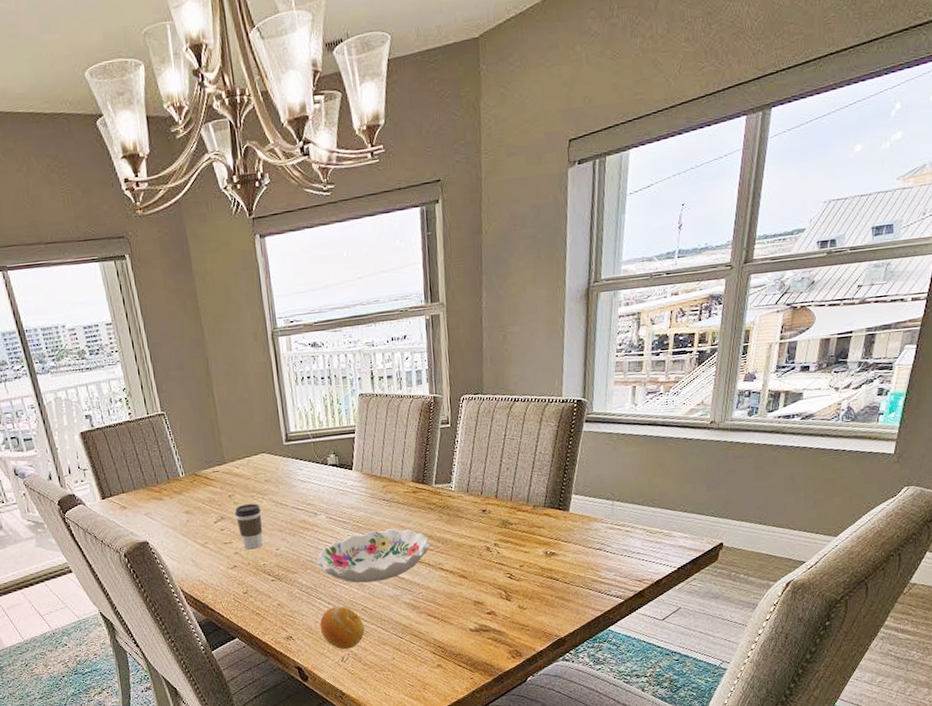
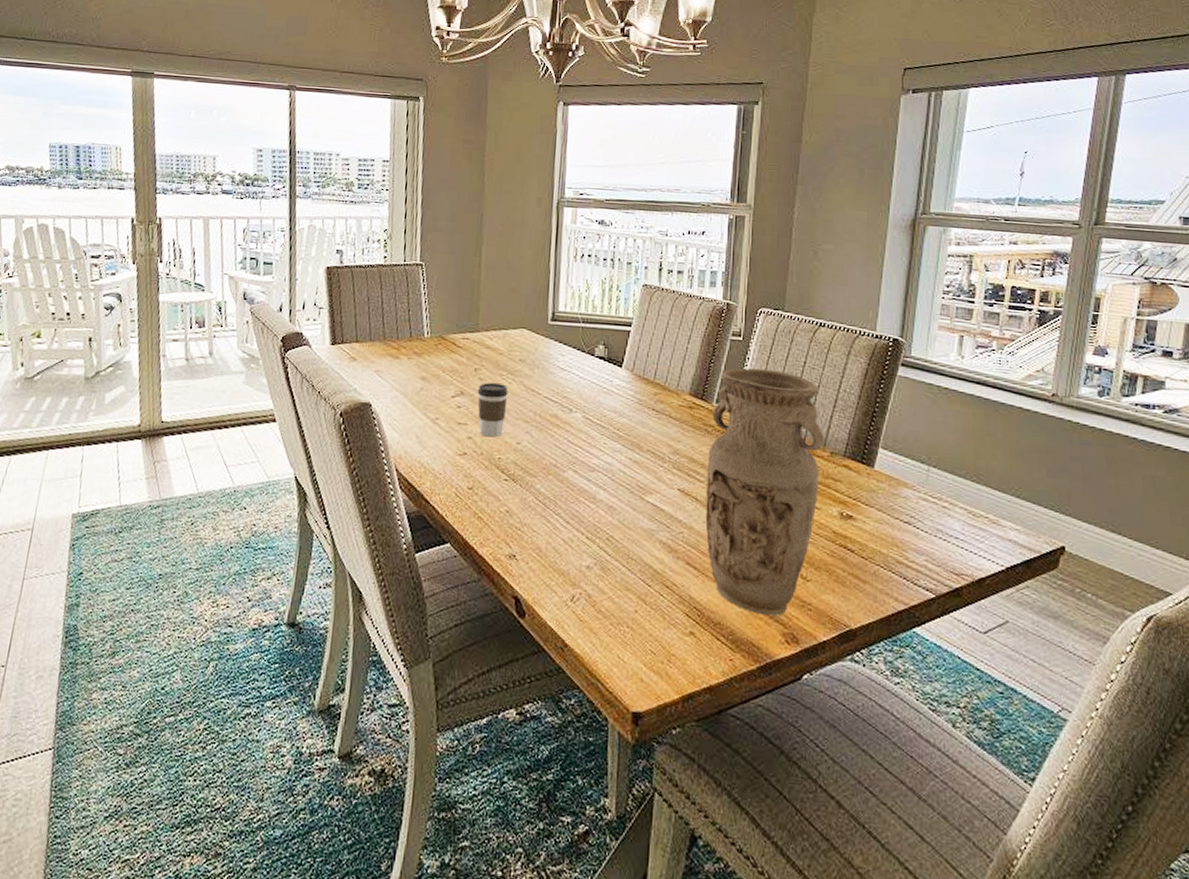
decorative bowl: present [316,528,431,583] -> none [562,442,701,508]
fruit: present [320,606,365,650] -> none [551,528,606,587]
vase: none [433,446,528,642] -> present [705,368,825,616]

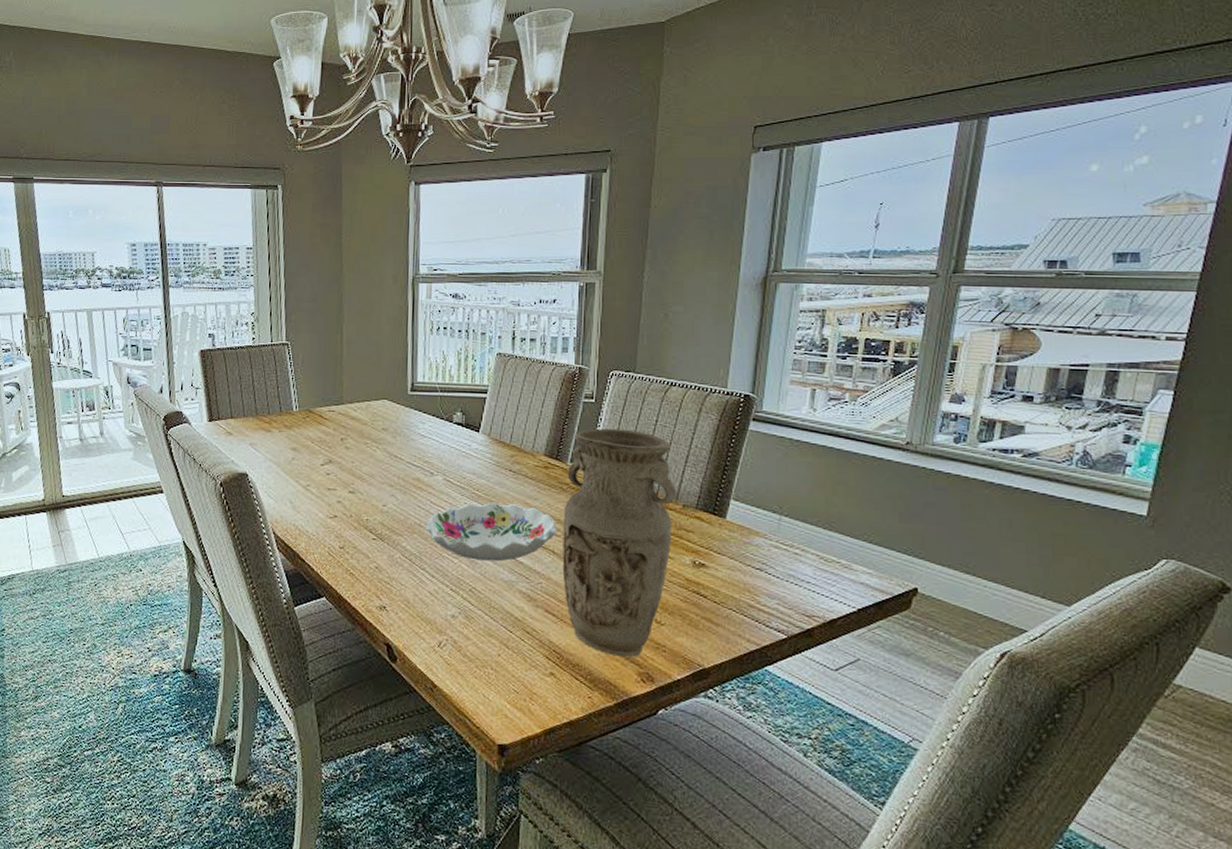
coffee cup: present [477,382,508,438] -> none [344,450,373,501]
decorative bowl: none [562,442,701,508] -> present [426,502,558,562]

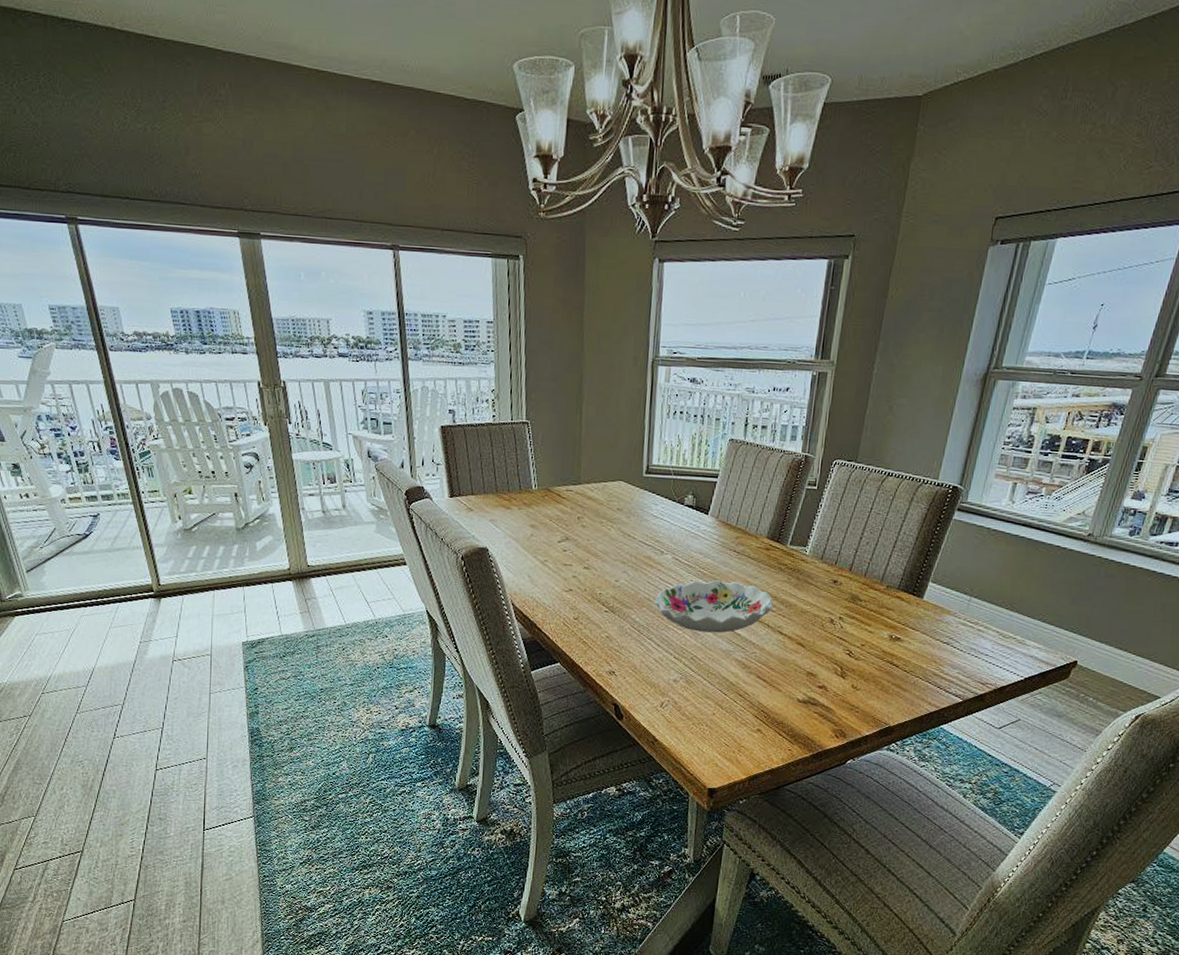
vase: present [562,428,677,658] -> none [774,514,883,717]

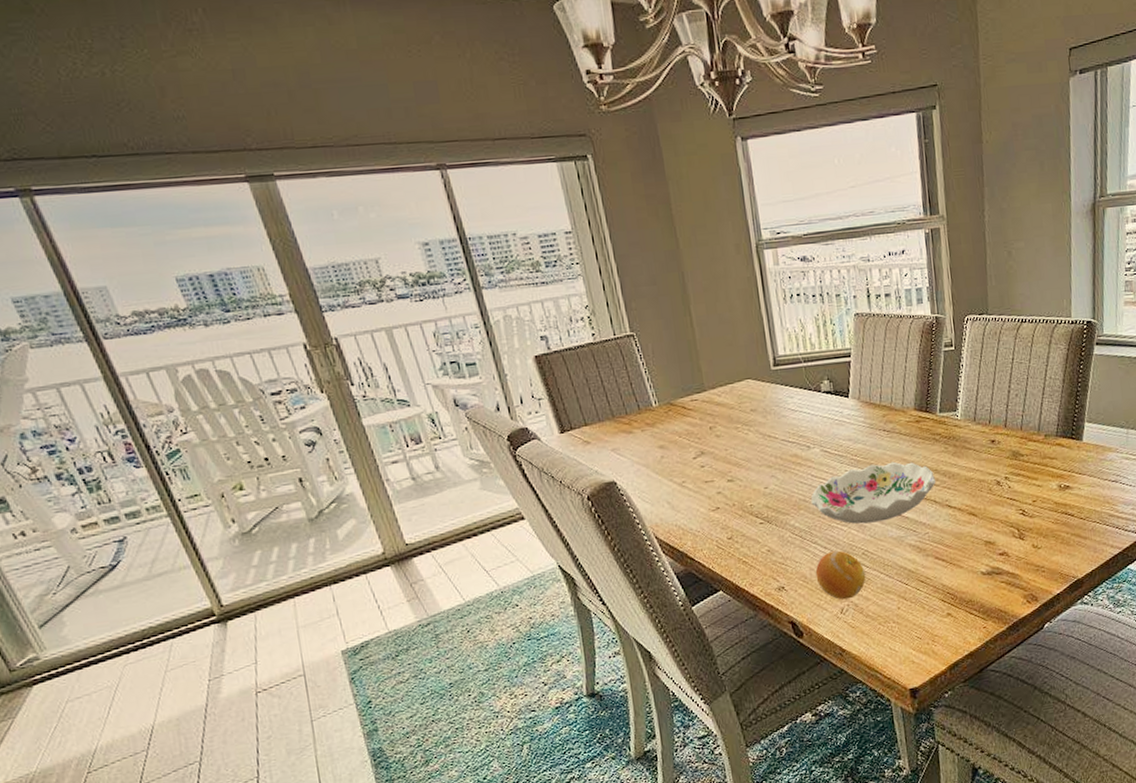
fruit: none [644,650,690,696] -> present [815,550,866,600]

